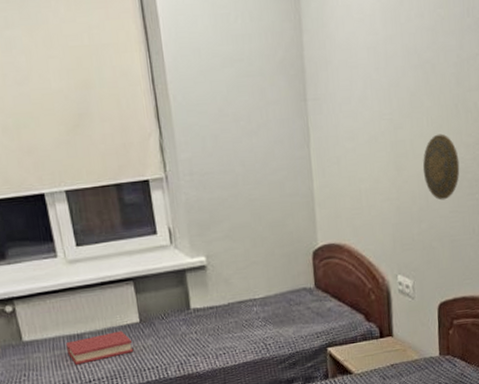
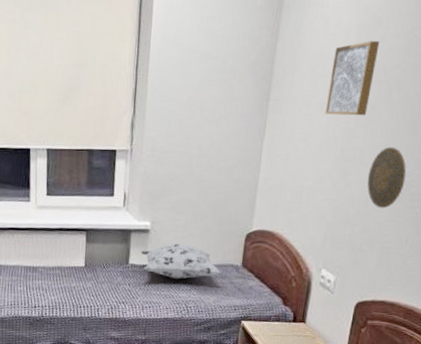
hardback book: present [66,331,134,365] -> none [22,270,76,292]
decorative pillow: none [201,275,295,317] -> present [141,243,221,280]
wall art: none [363,24,409,108] -> present [325,41,380,116]

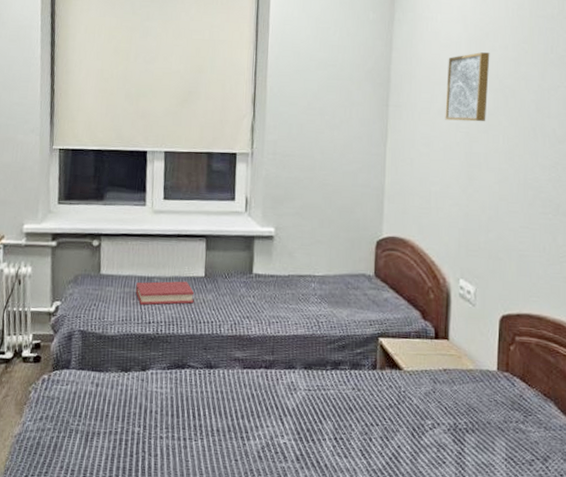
hardback book: none [22,270,76,292] -> present [135,281,195,305]
decorative pillow: present [141,243,221,280] -> none [265,251,353,291]
decorative plate: present [367,147,407,209] -> none [495,152,534,215]

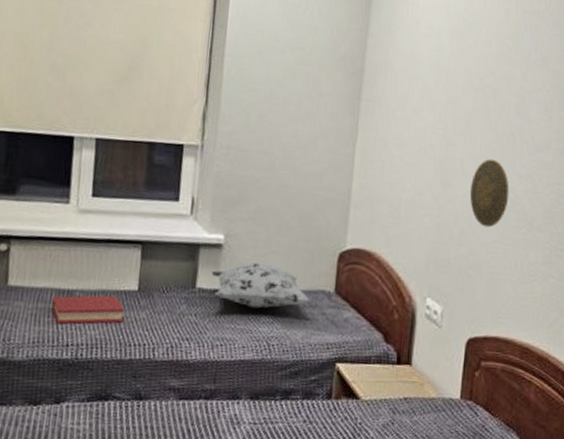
decorative pillow: none [265,251,353,291] -> present [211,262,311,309]
wall art: present [445,52,490,122] -> none [421,46,472,124]
decorative plate: none [495,152,534,215] -> present [469,159,510,228]

